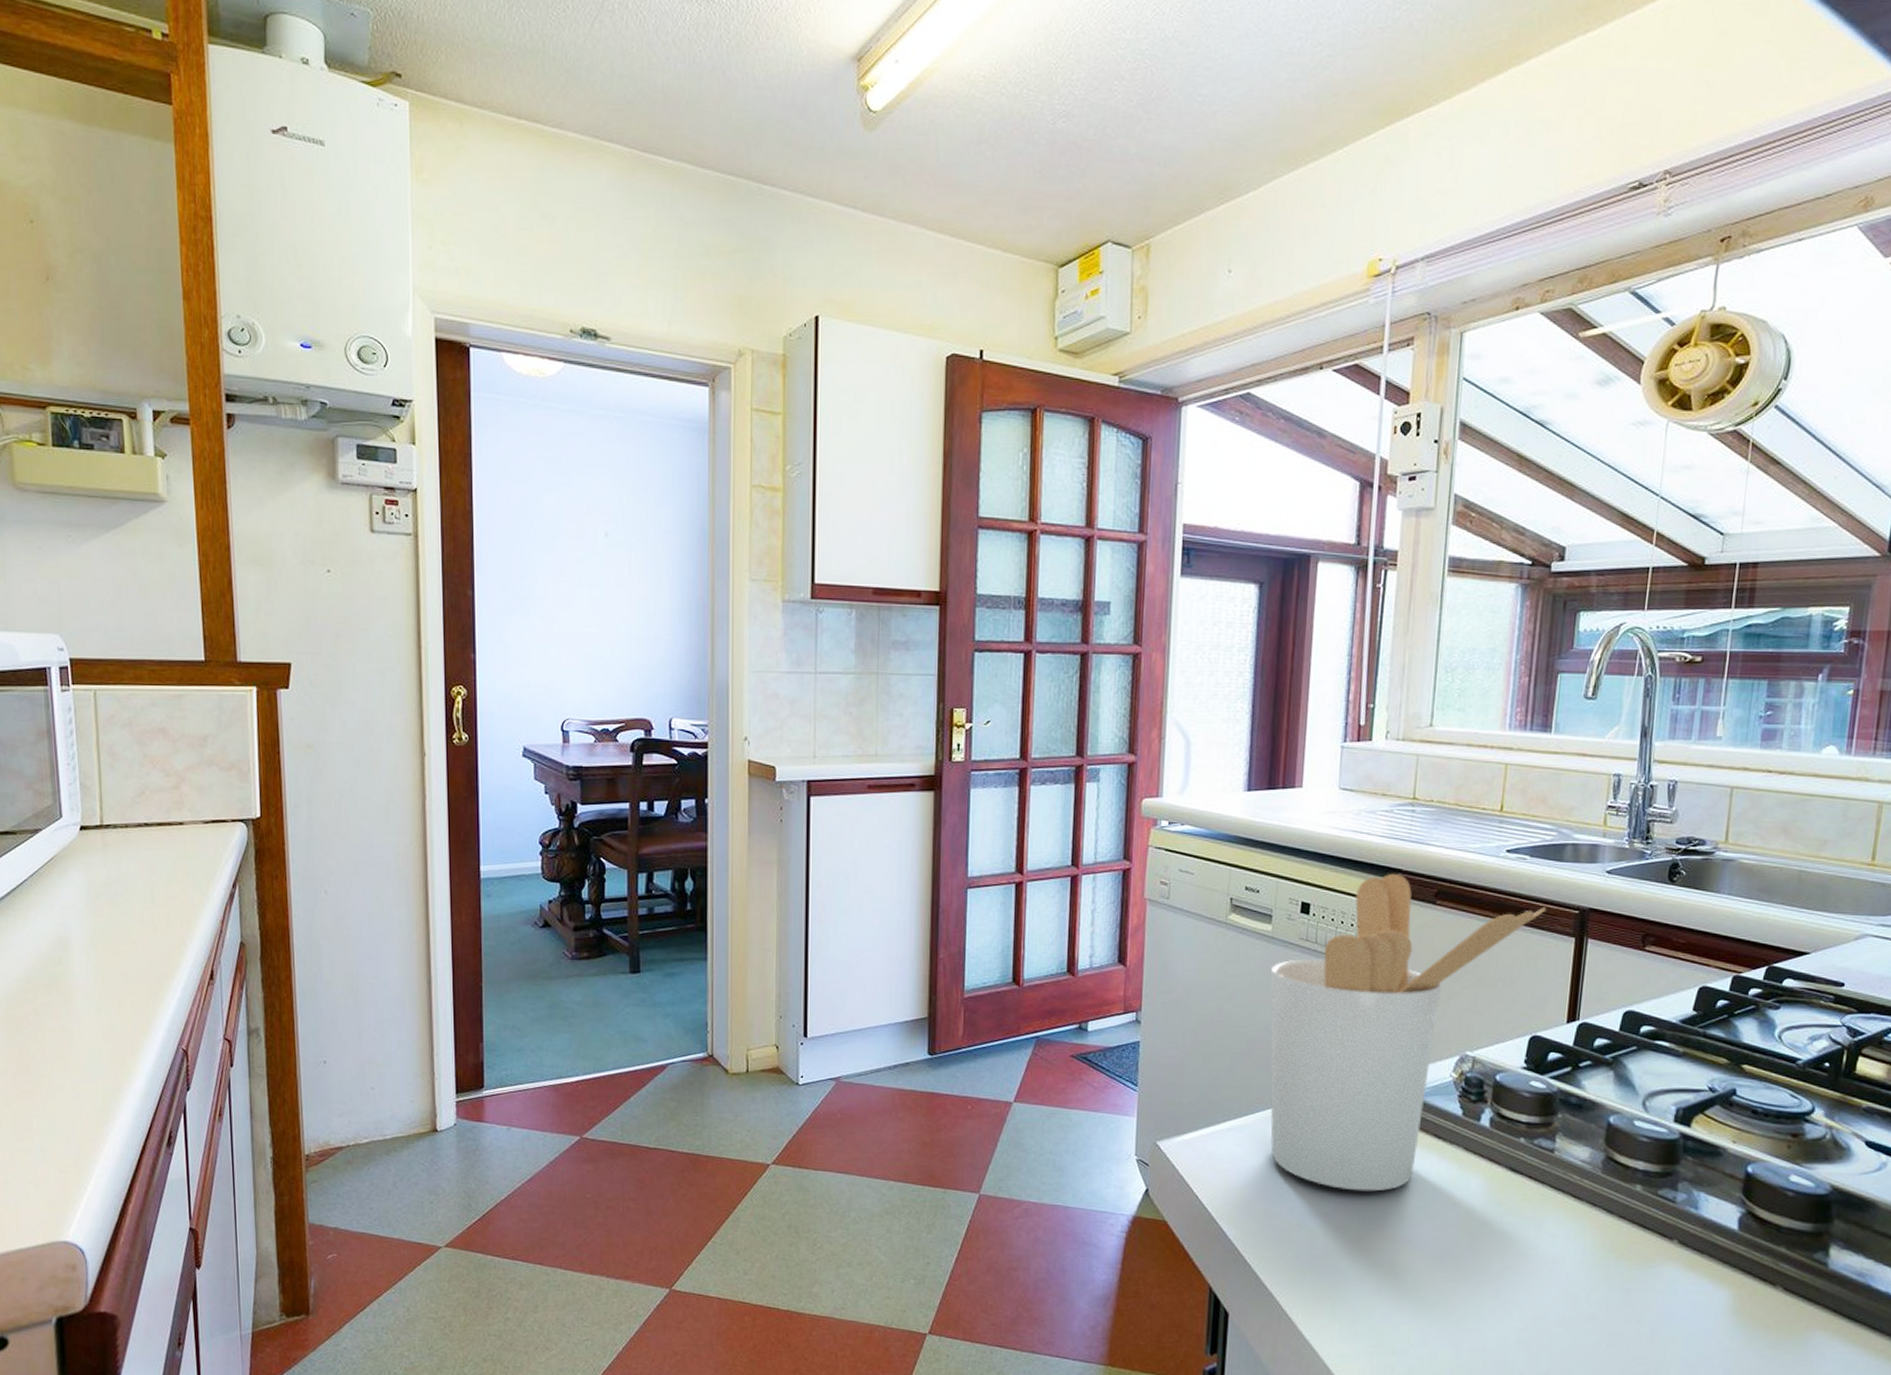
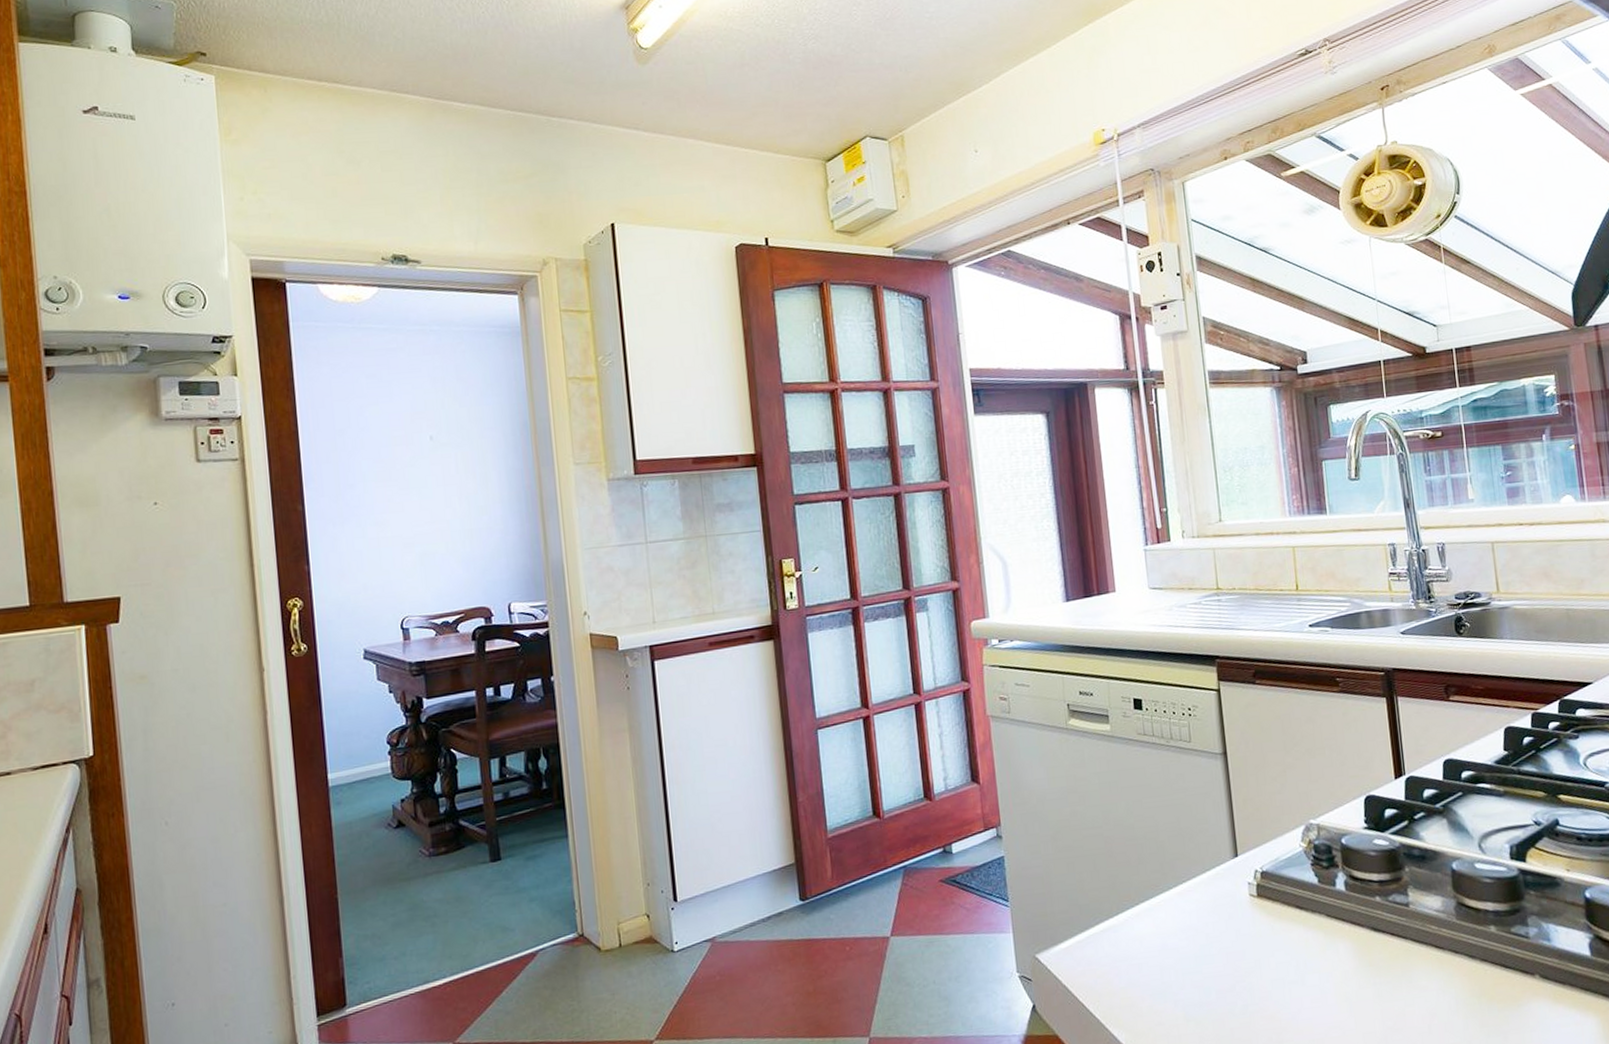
utensil holder: present [1270,873,1546,1192] -> none [1116,660,1355,976]

